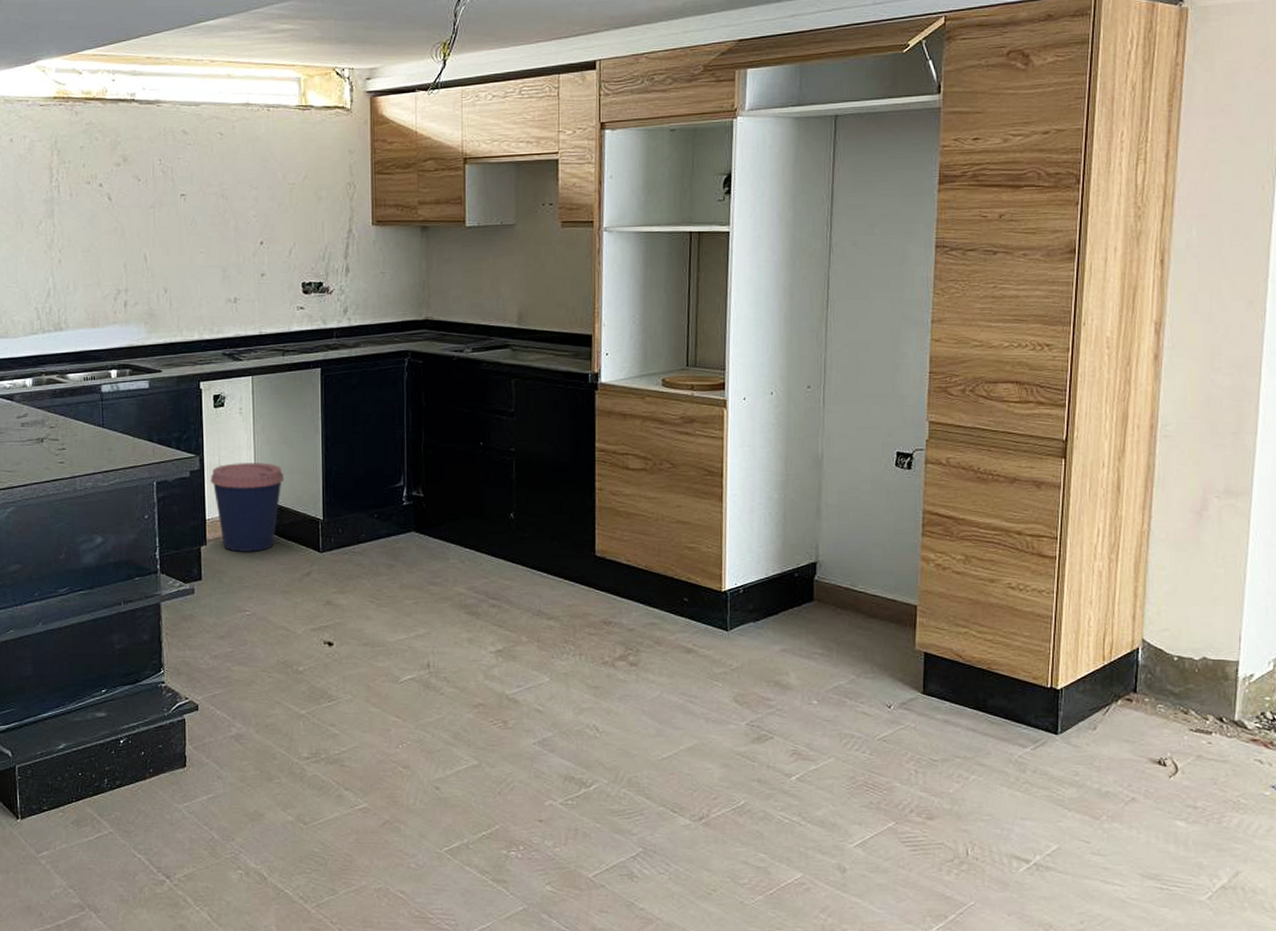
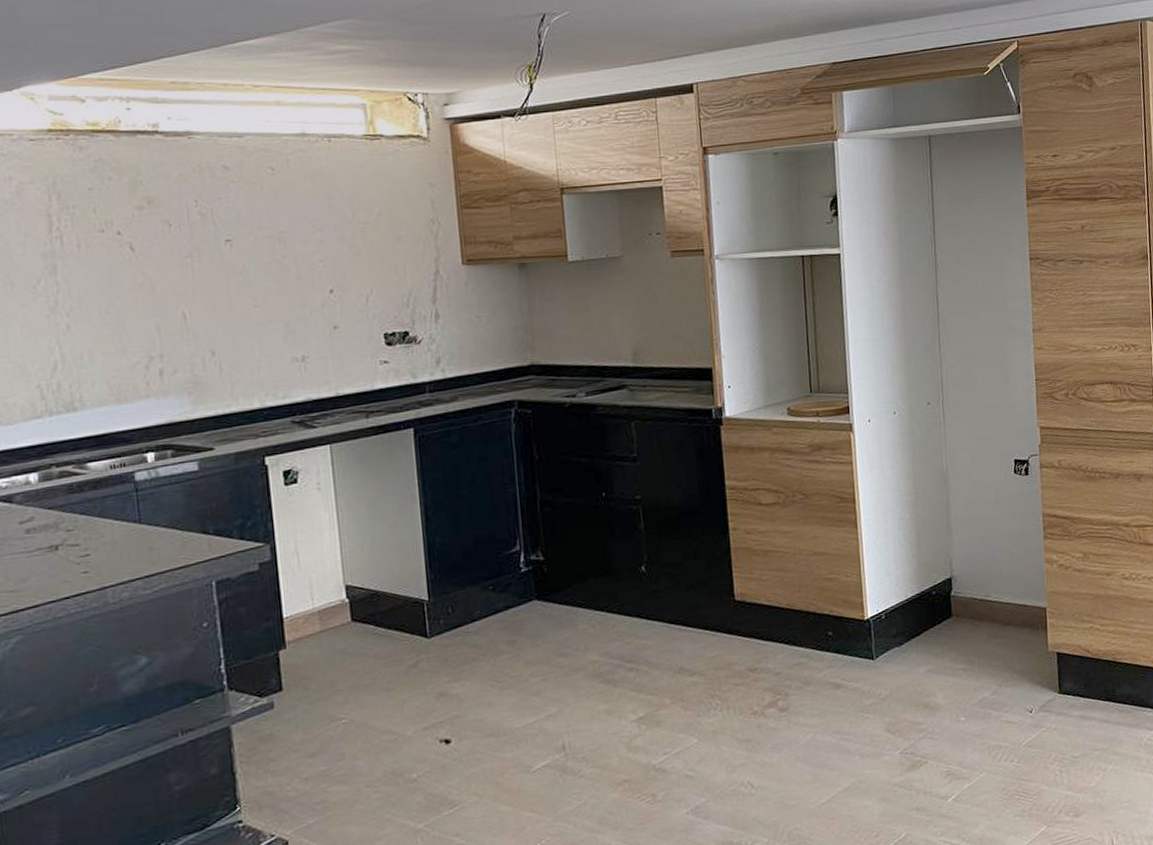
coffee cup: present [210,463,285,552] -> none [285,543,379,651]

